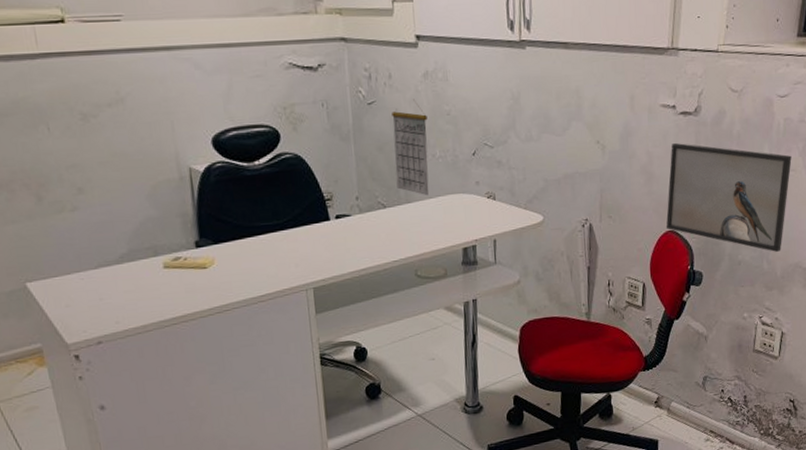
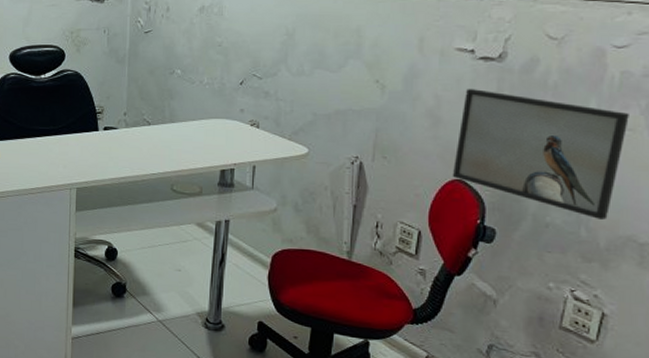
calendar: present [392,99,429,196] -> none [163,30,199,118]

